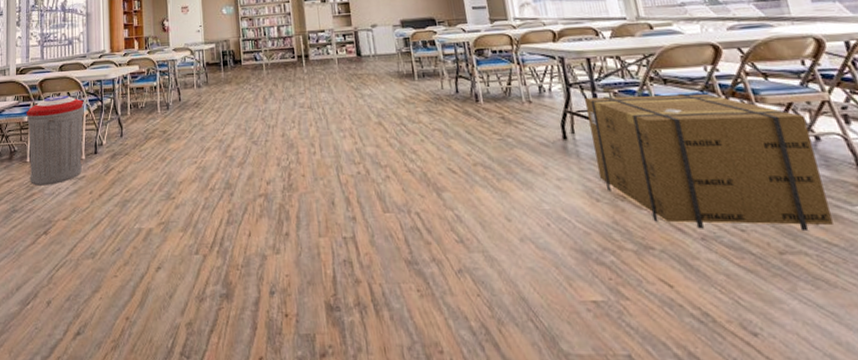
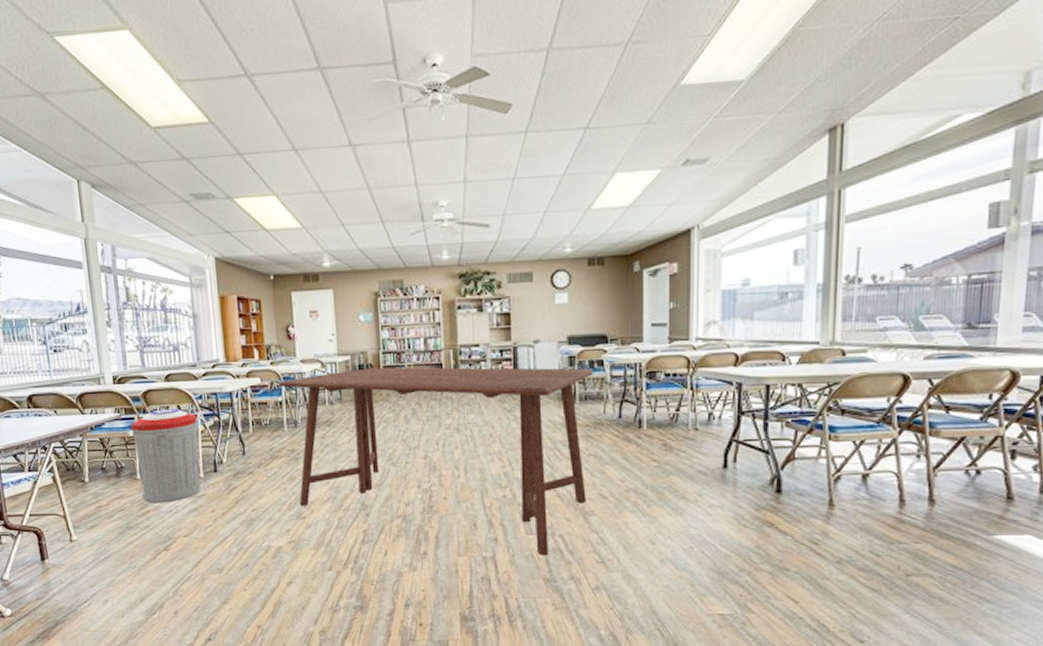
dining table: none [155,48,437,236] -> present [279,367,594,556]
cardboard box: present [585,93,833,232] -> none [751,424,974,557]

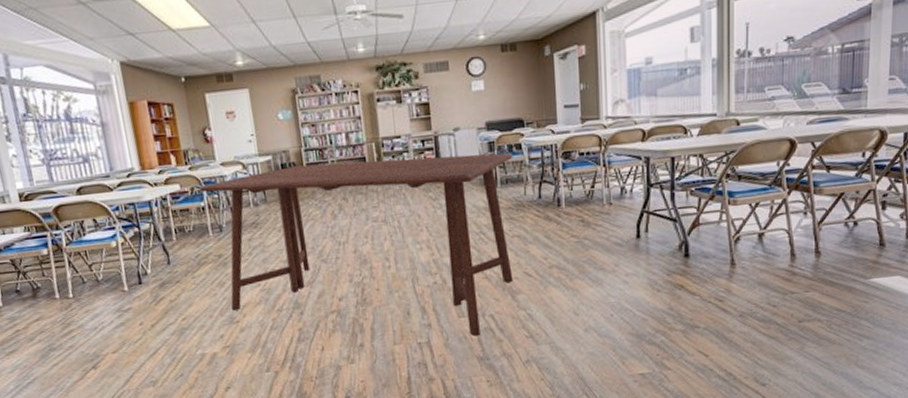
trash can: present [130,408,201,503] -> none [43,222,127,322]

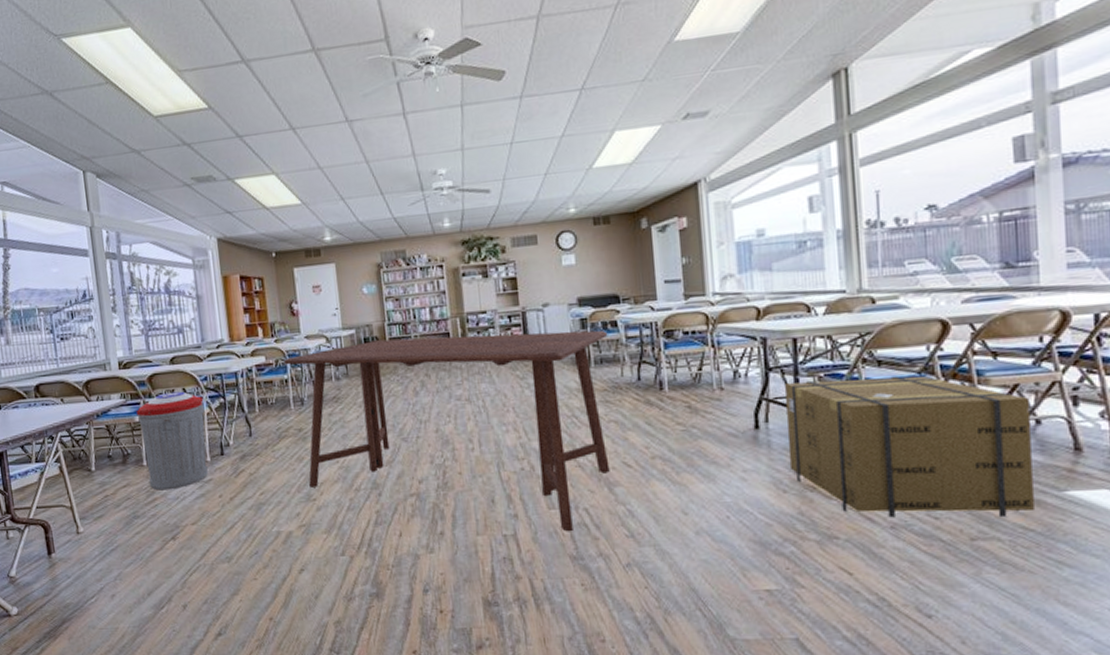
trash can: none [43,222,127,322] -> present [136,391,208,491]
cardboard box: none [662,187,851,308] -> present [785,375,1034,518]

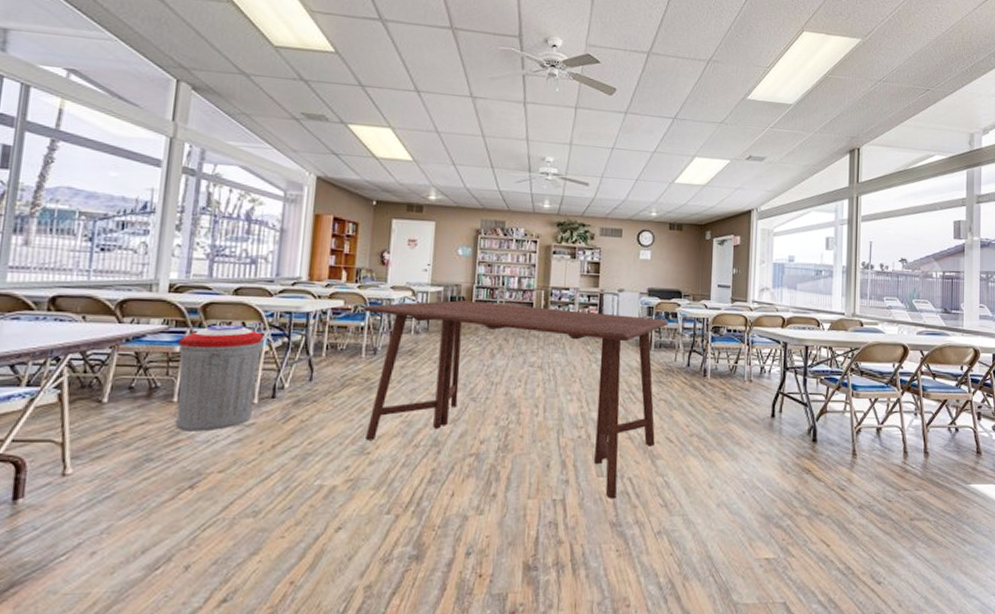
cardboard box: present [785,375,1034,518] -> none [793,381,953,503]

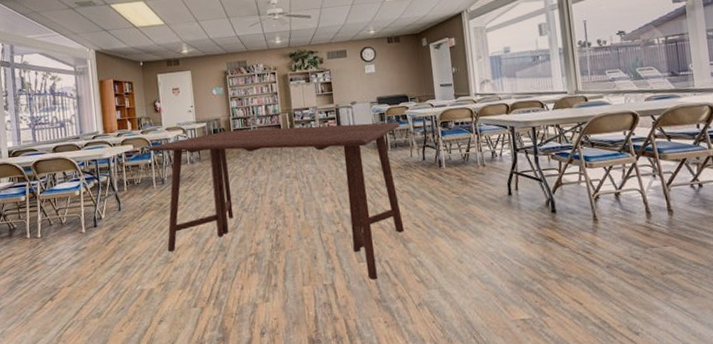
trash can: present [175,324,265,432] -> none [22,175,83,259]

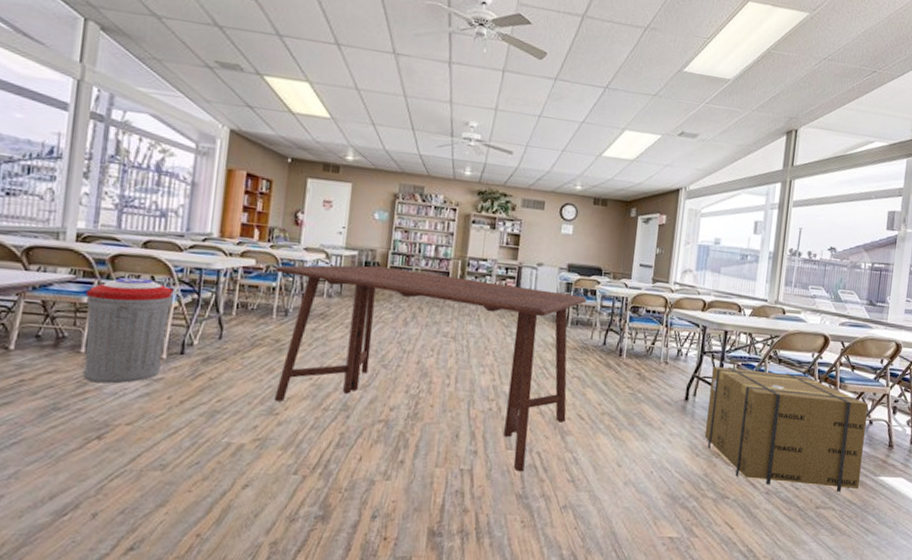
trash can: none [22,175,83,259] -> present [82,277,174,384]
cardboard box: none [528,153,702,260] -> present [704,366,869,493]

